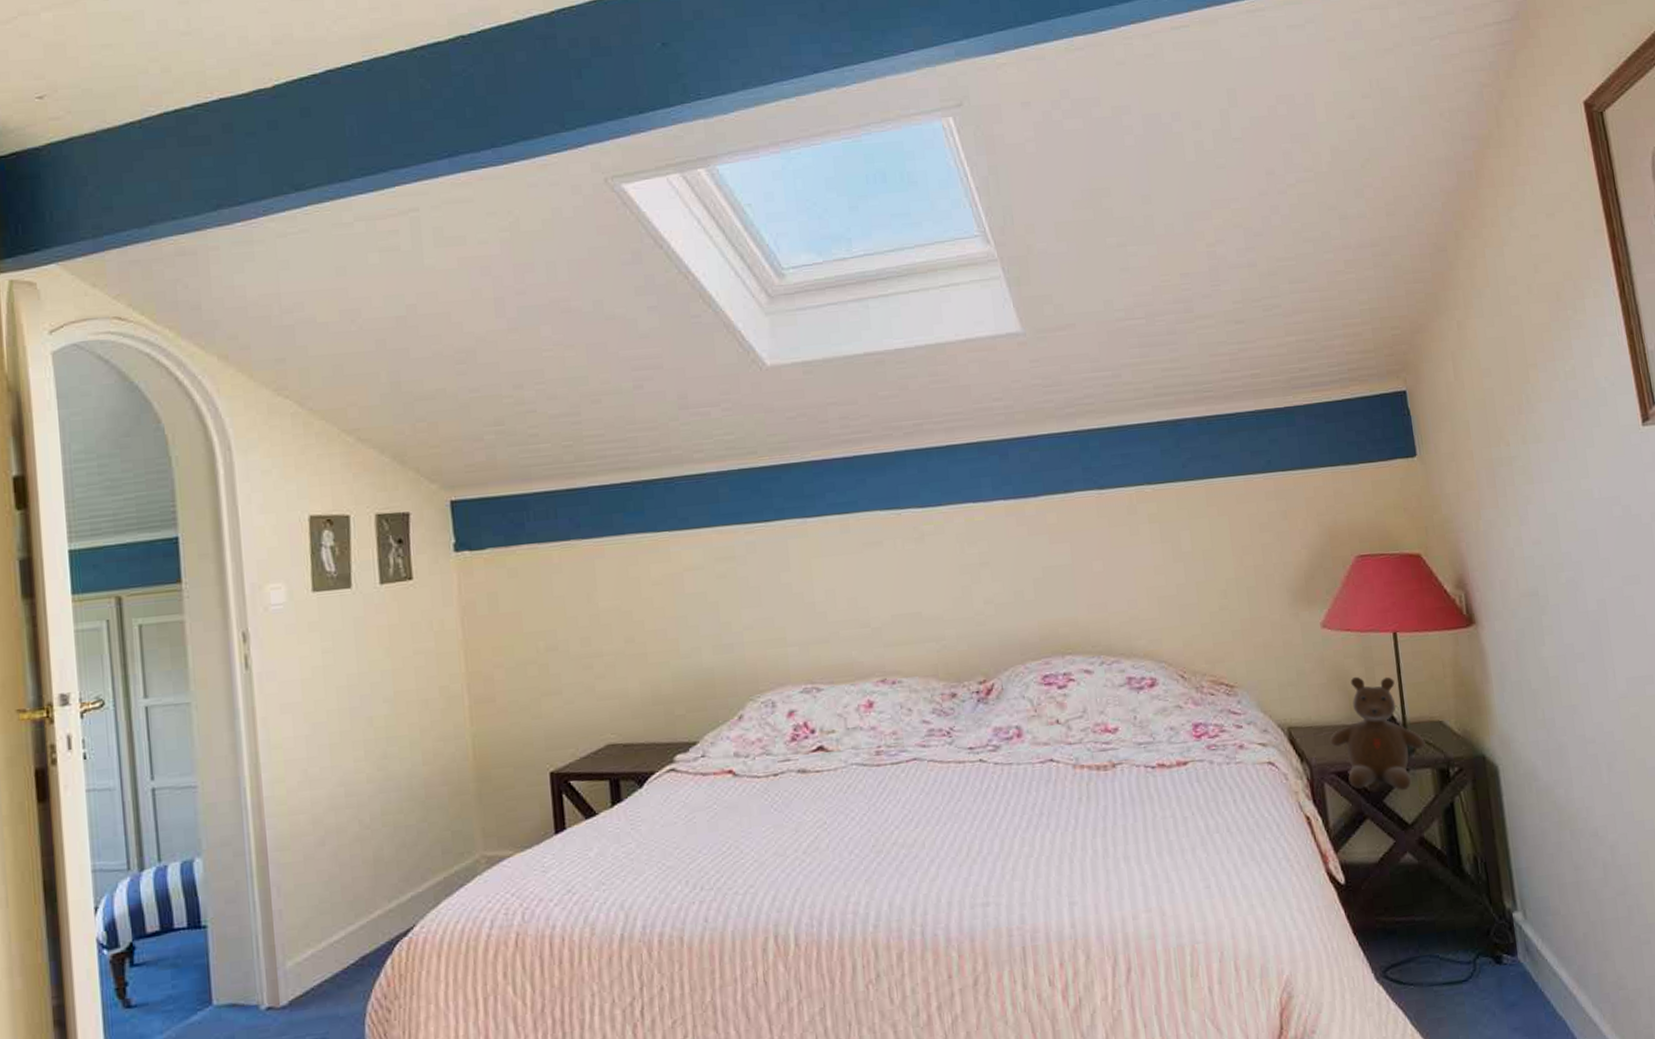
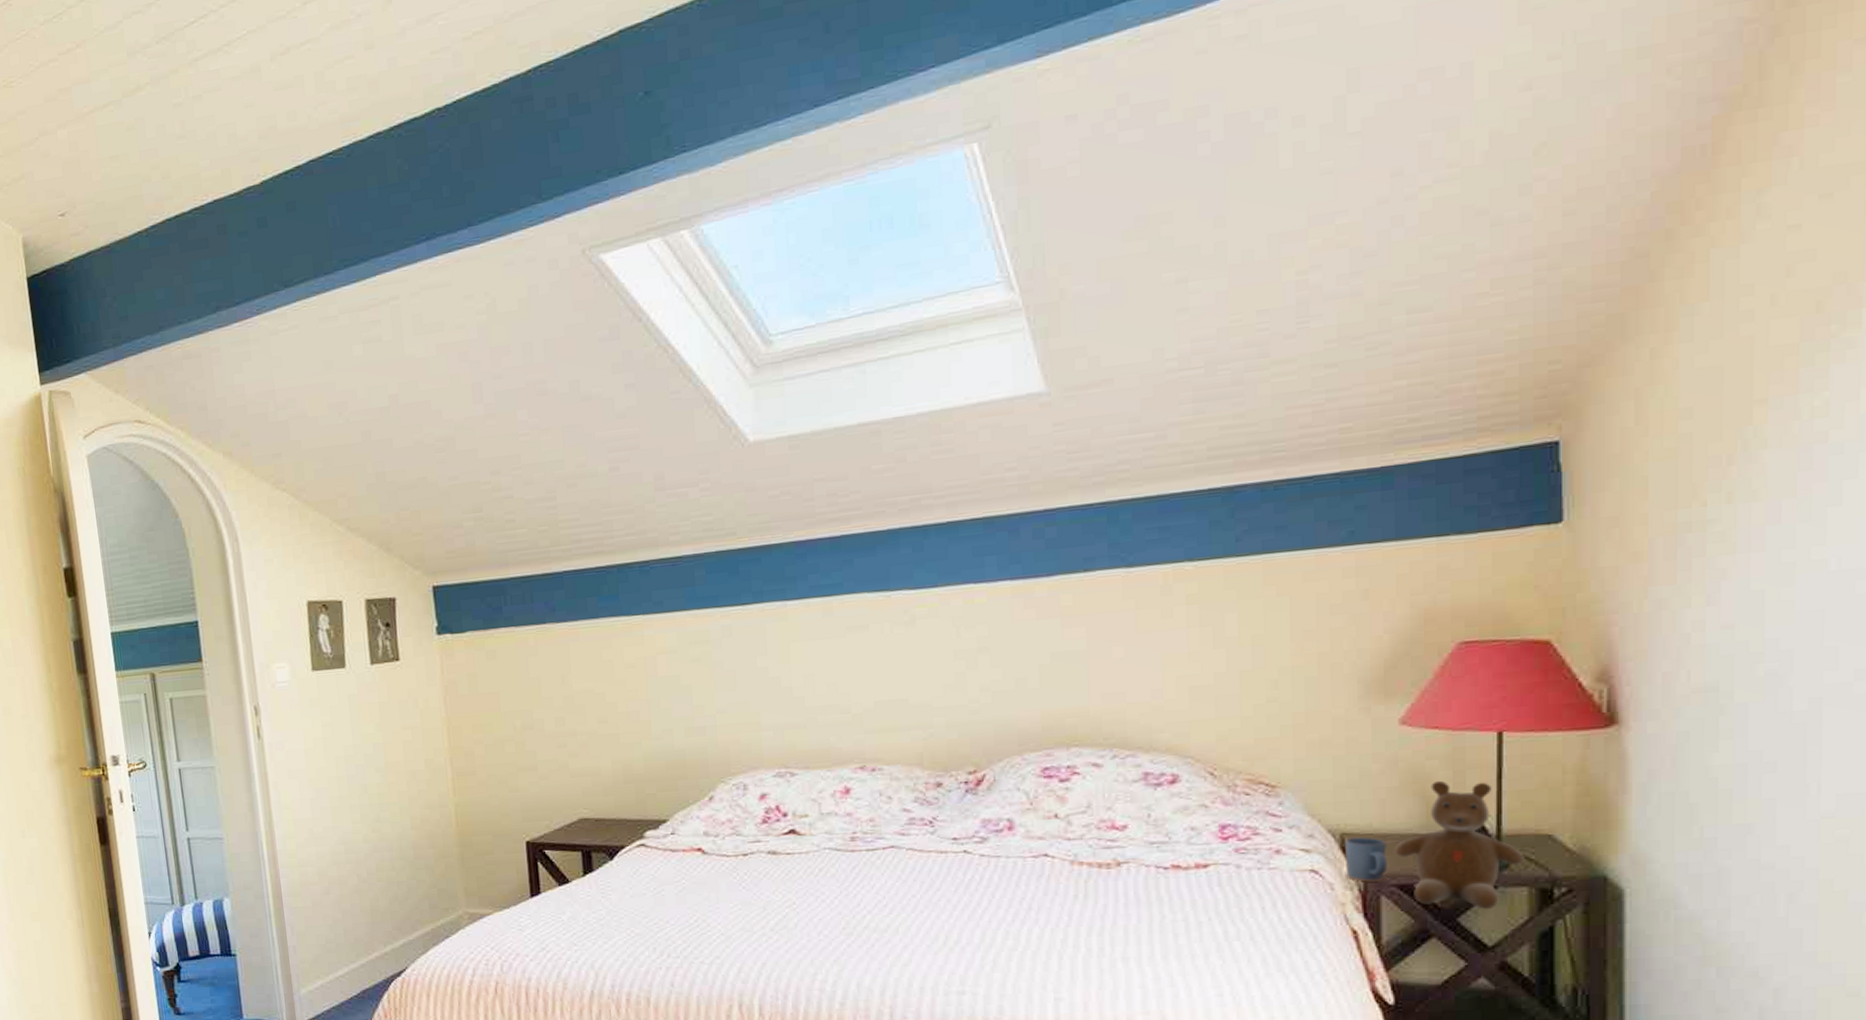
mug: none [1292,729,1326,771] -> present [1345,837,1387,882]

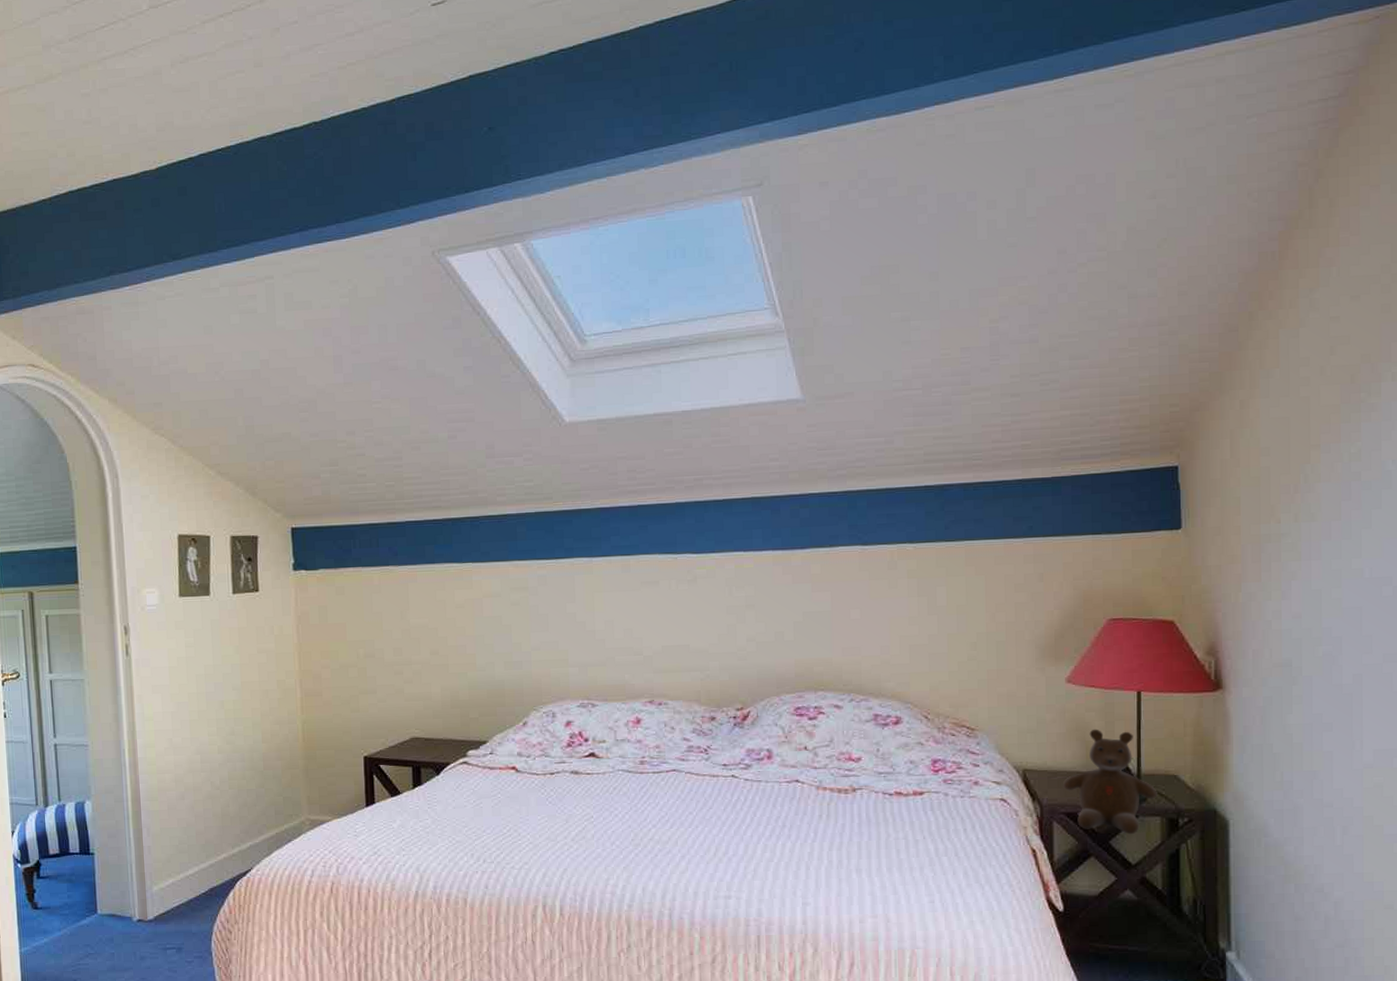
mug: present [1345,837,1387,882] -> none [1027,773,1058,810]

